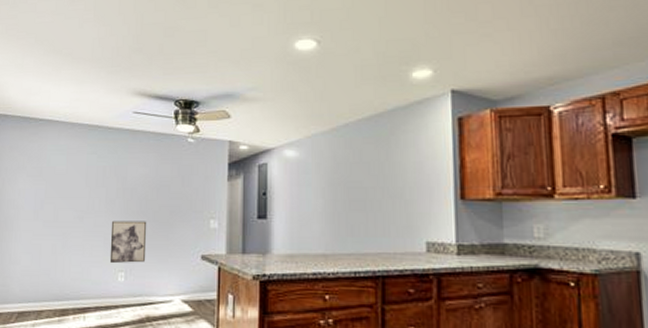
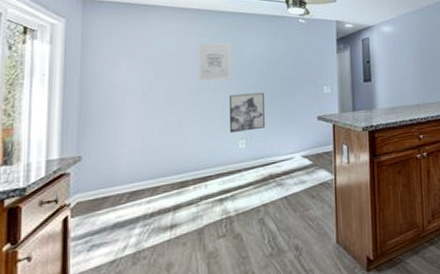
wall art: none [83,161,116,203] -> present [197,43,231,81]

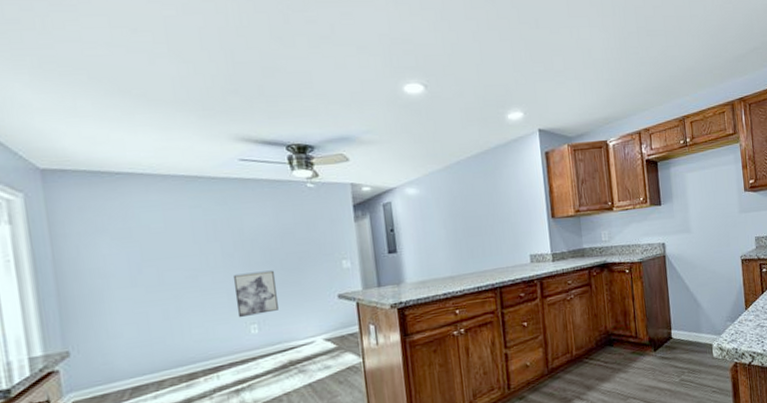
wall art: present [197,43,231,81] -> none [188,215,233,261]

